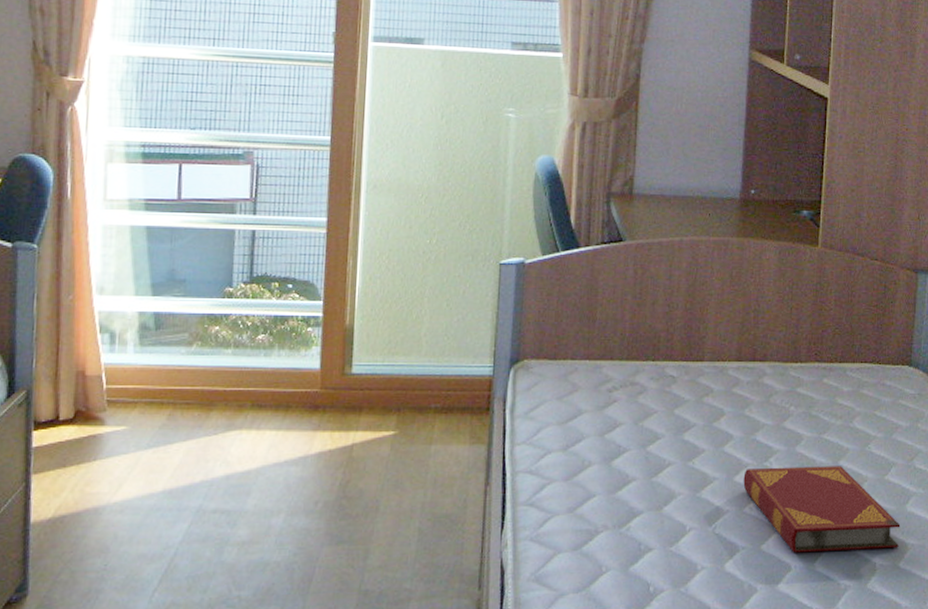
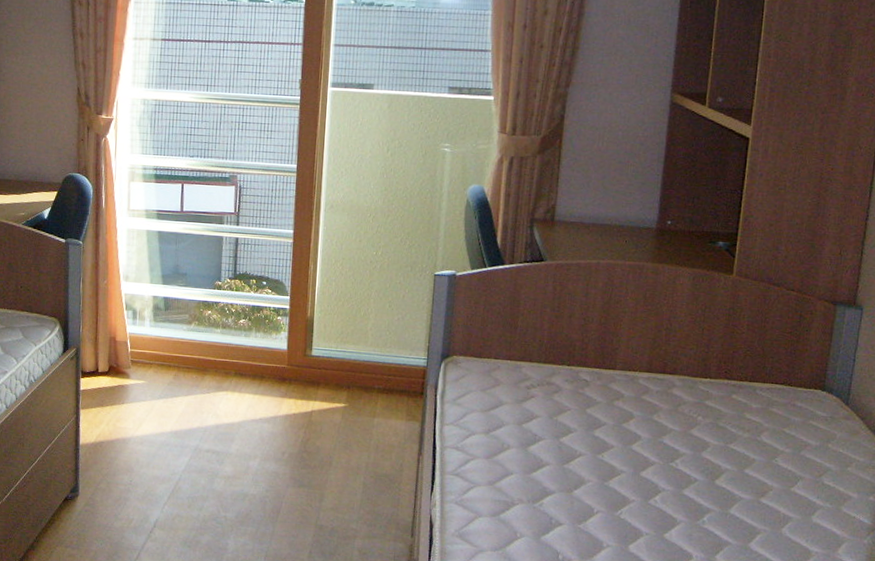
hardback book: present [743,466,901,553] -> none [649,467,805,554]

